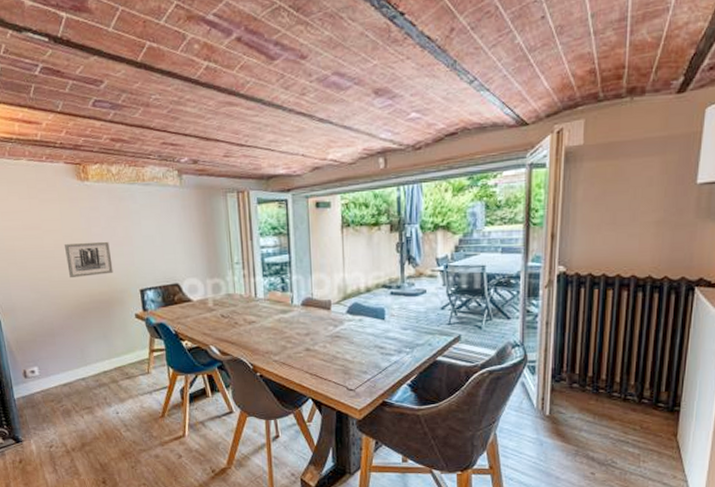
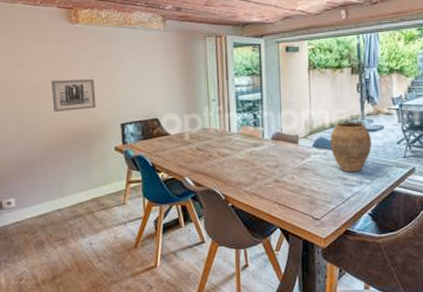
vase: none [365,285,412,341] -> present [330,122,371,173]

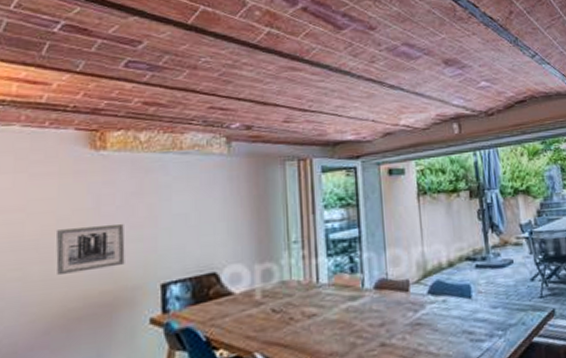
vase: present [330,122,371,173] -> none [449,257,501,324]

